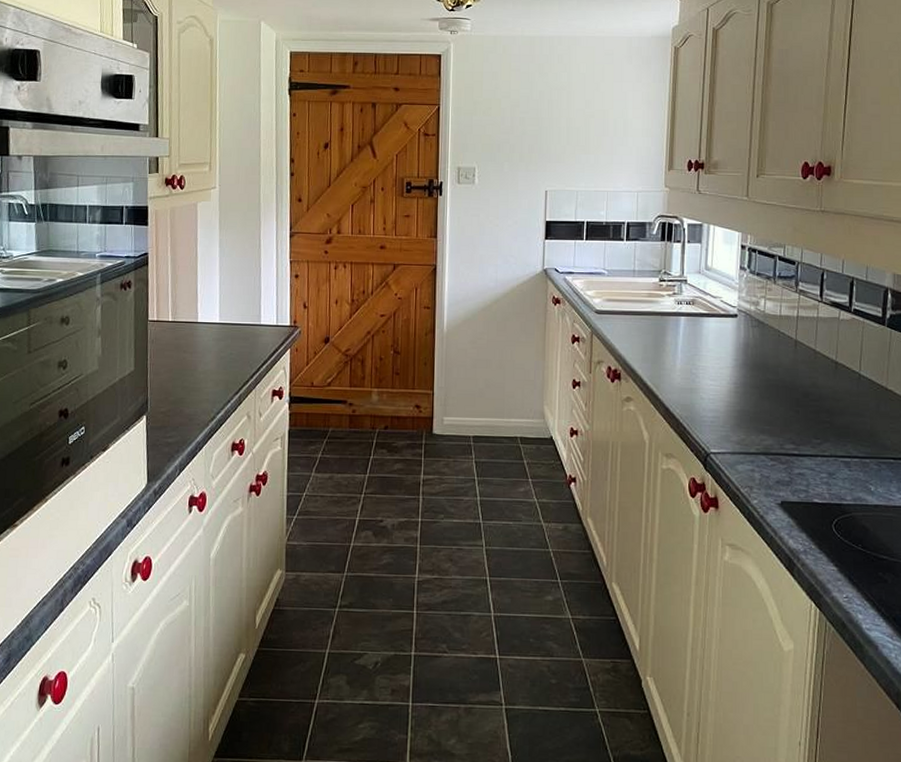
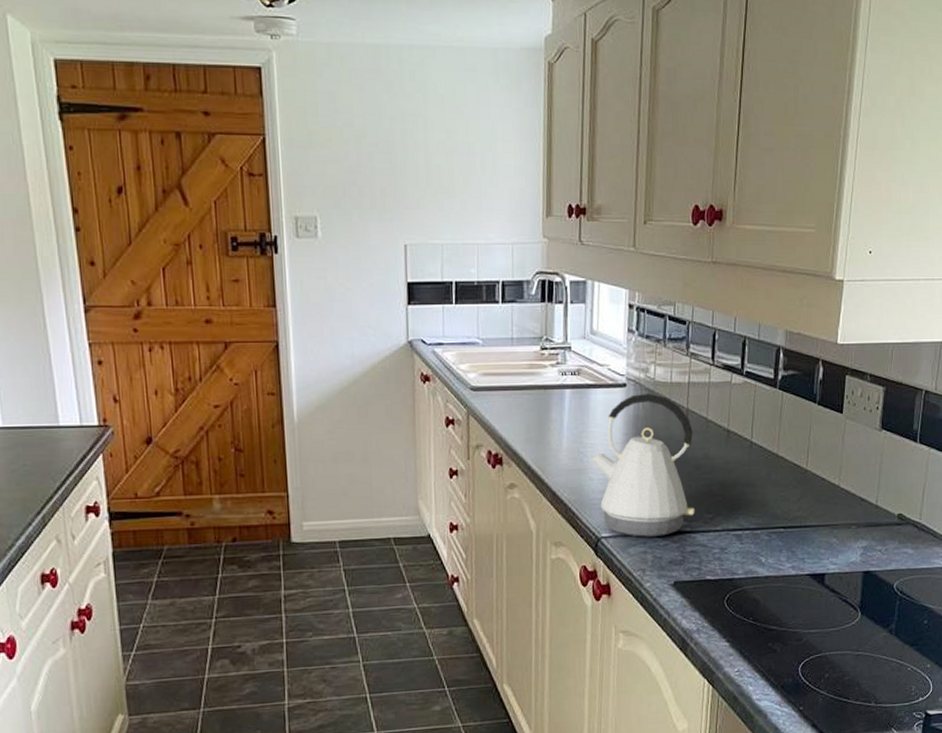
kettle: none [701,323,804,457] -> present [590,393,696,537]

